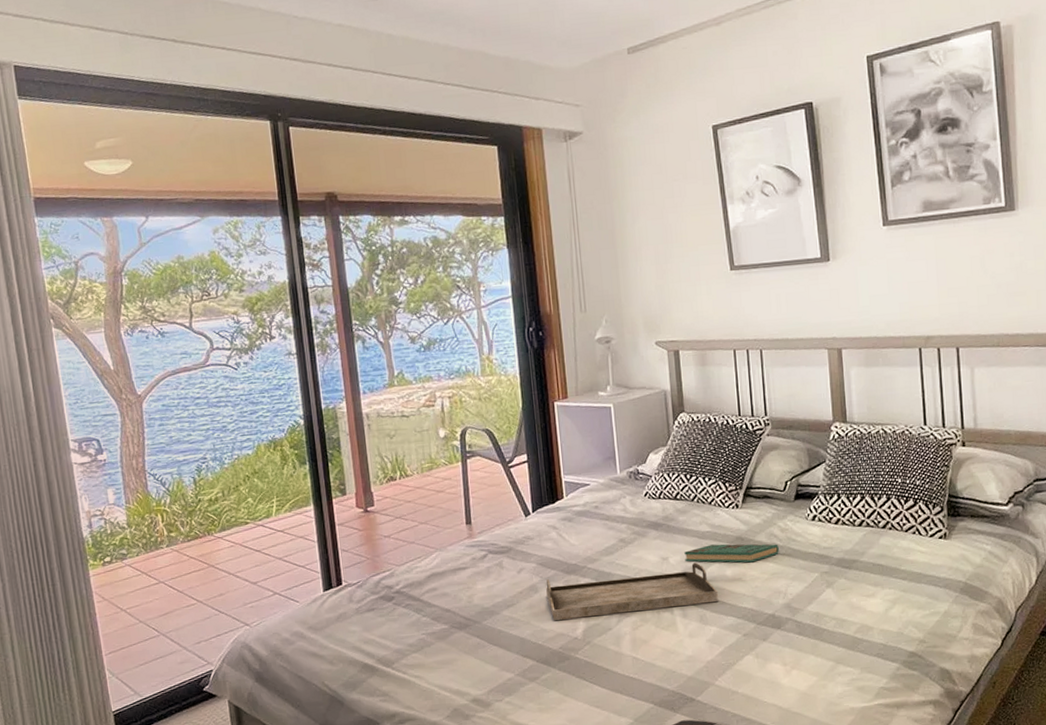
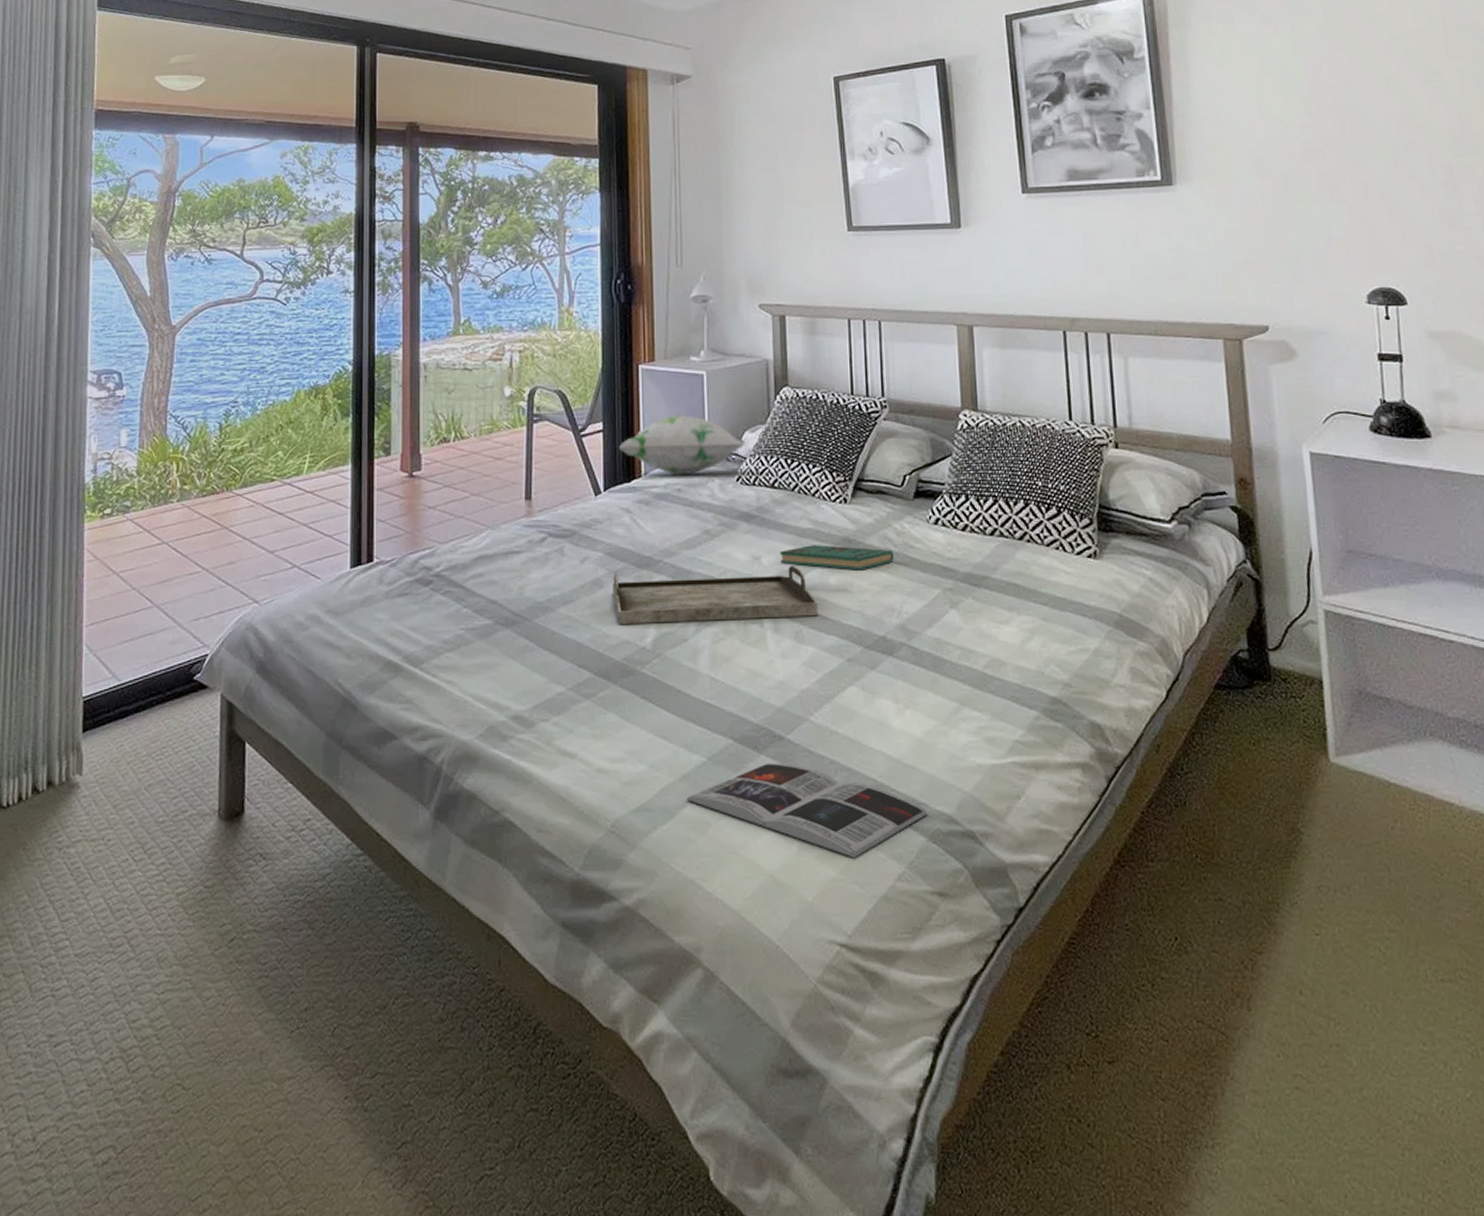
decorative pillow: none [542,443,650,495] -> present [619,415,745,476]

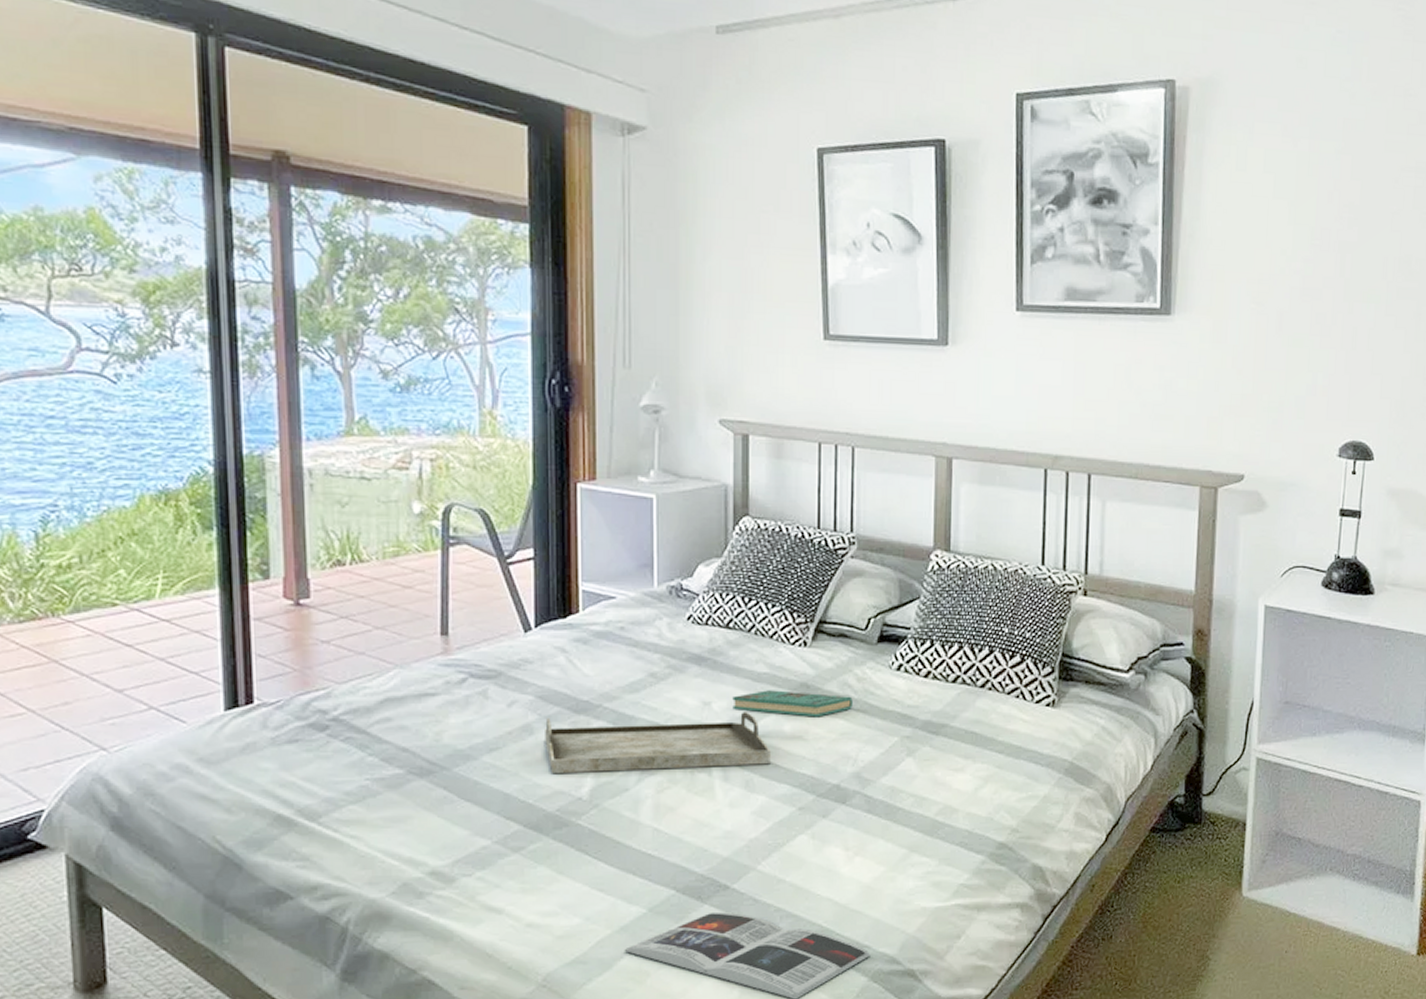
decorative pillow: present [619,415,745,476] -> none [553,543,698,612]

